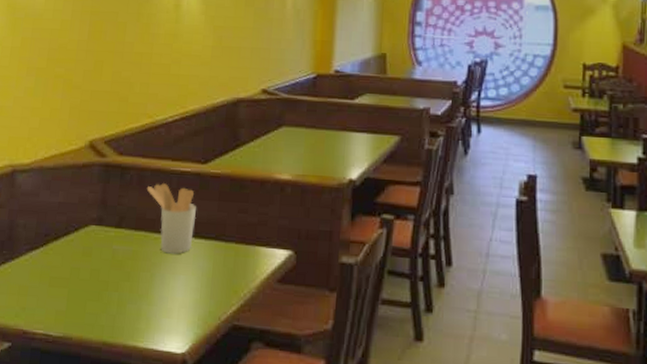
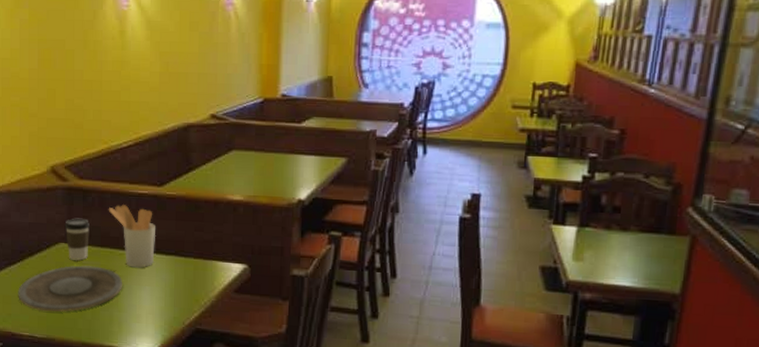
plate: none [36,251,155,306] -> present [18,265,122,312]
coffee cup: none [97,197,125,246] -> present [64,218,89,261]

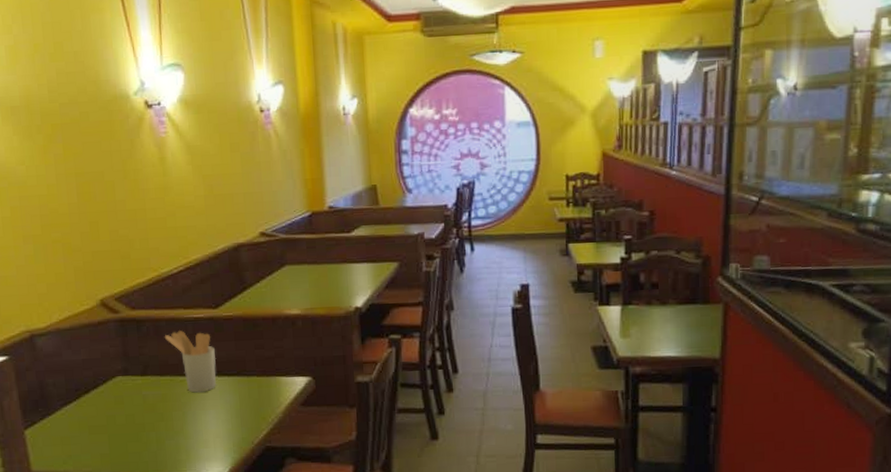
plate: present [18,265,122,312] -> none [76,396,186,448]
coffee cup: present [64,218,89,261] -> none [120,348,148,393]

